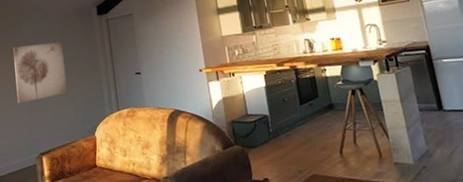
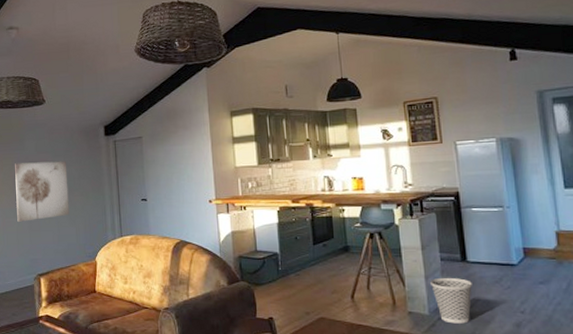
wastebasket: none [411,126,453,171] -> present [429,277,472,324]

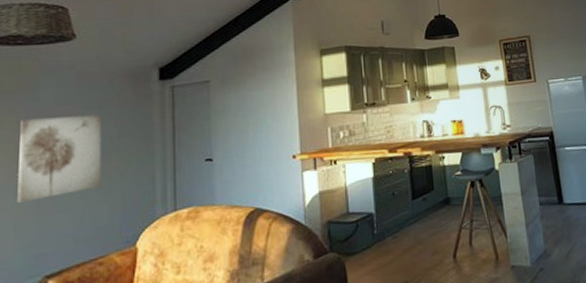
wastebasket: present [429,277,472,324] -> none [530,222,570,273]

